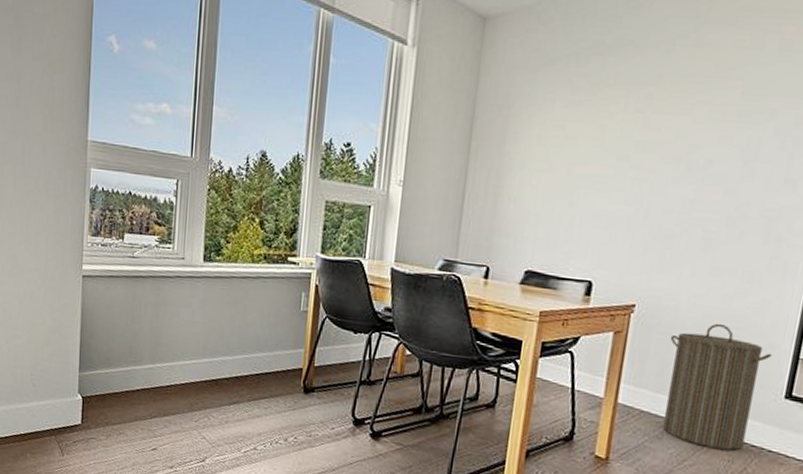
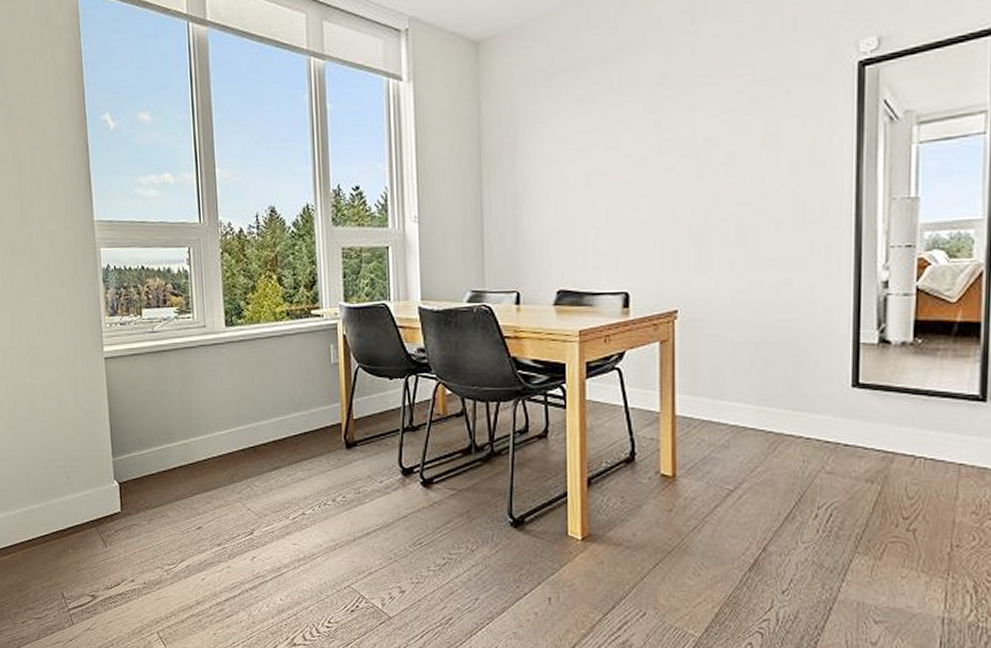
laundry hamper: present [662,323,773,451] -> none [720,317,831,449]

